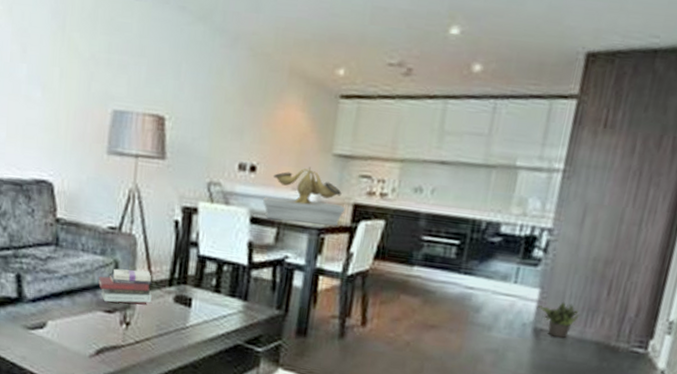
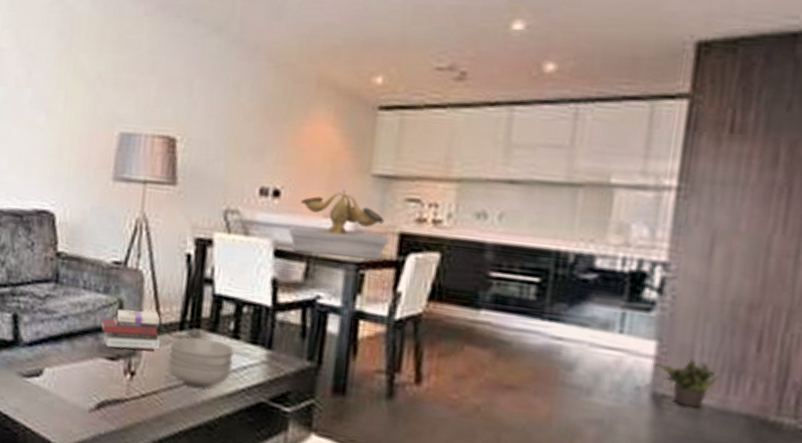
bowl: none [158,291,216,334] -> present [167,336,234,388]

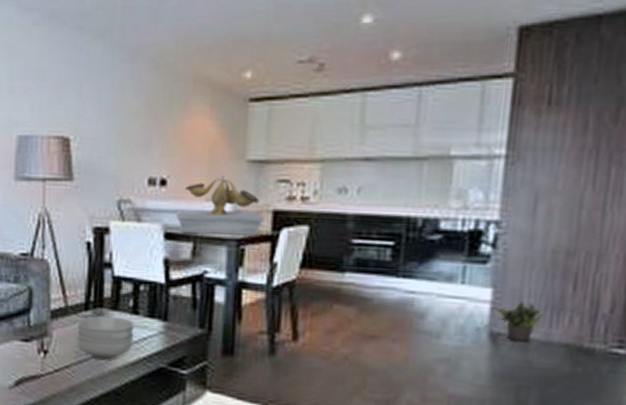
books: present [100,308,160,352] -> none [13,295,68,331]

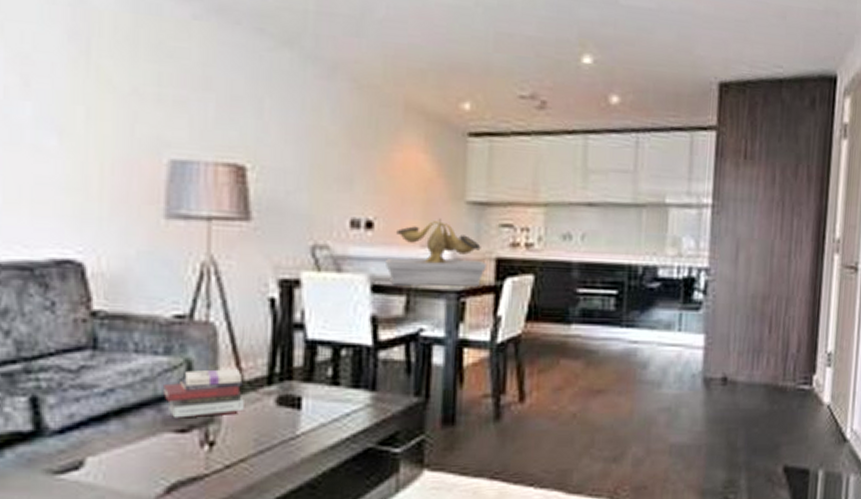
books: none [13,295,68,331] -> present [162,369,244,418]
bowl: present [76,315,134,360] -> none [255,390,334,446]
potted plant: present [492,300,544,343] -> none [705,345,747,386]

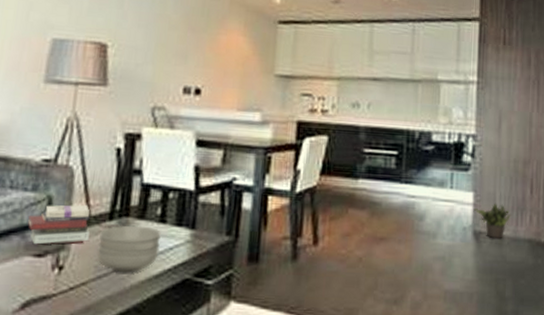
bowl: none [255,390,334,446] -> present [96,225,161,273]
decorative planter: present [386,218,486,287] -> none [209,88,289,144]
potted plant: none [705,345,747,386] -> present [474,202,512,239]

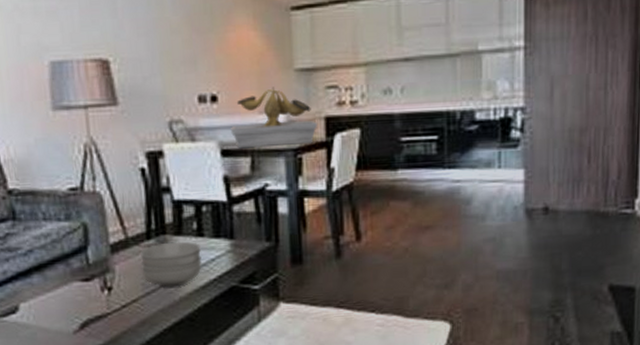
books: present [27,205,90,245] -> none [67,228,131,270]
decorative planter: none [209,88,289,144] -> present [231,87,317,149]
potted plant: present [474,202,512,239] -> none [526,177,567,214]

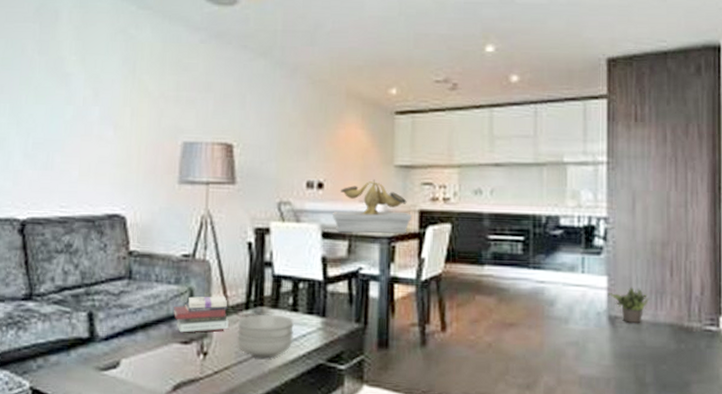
books: none [67,228,131,270] -> present [172,296,229,333]
potted plant: none [526,177,567,214] -> present [609,286,650,324]

